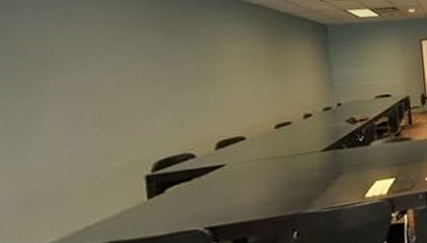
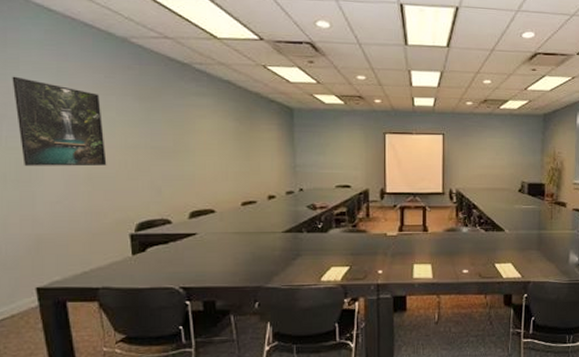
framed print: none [9,19,120,115] -> present [12,76,107,167]

